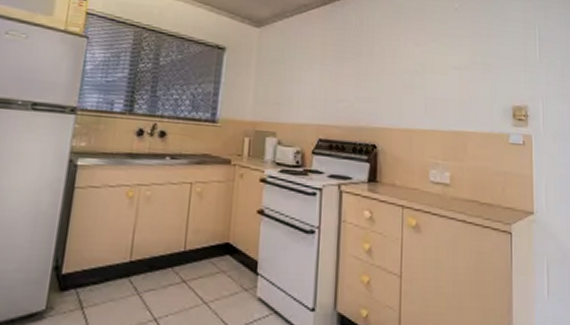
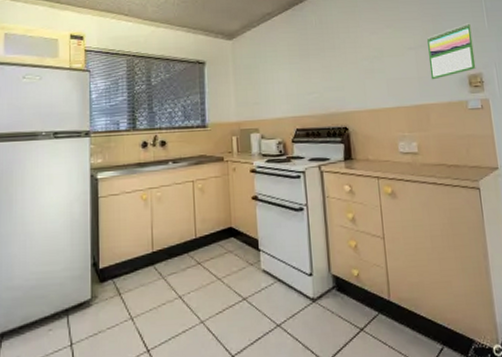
calendar: none [473,50,522,106] -> present [427,23,476,80]

